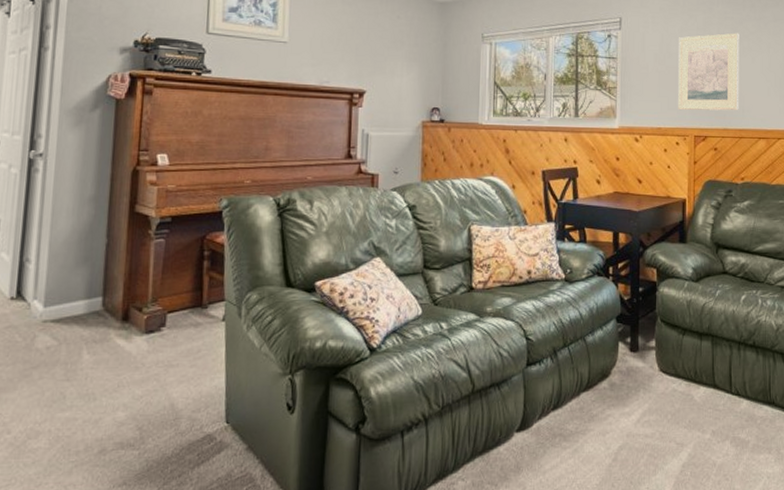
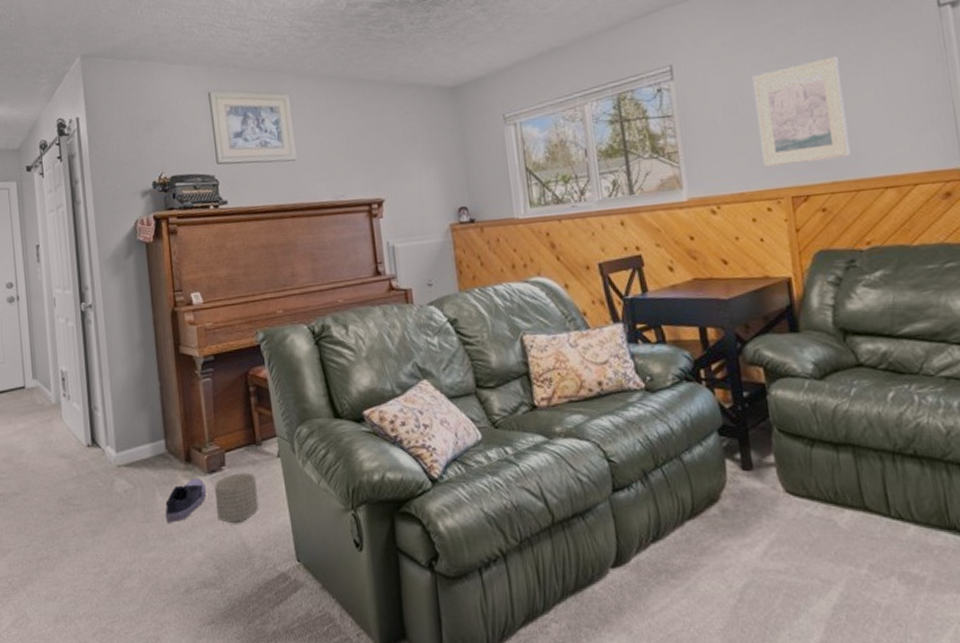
shoe: none [89,338,140,382] -> present [165,478,206,523]
planter: none [148,334,197,385] -> present [214,472,259,524]

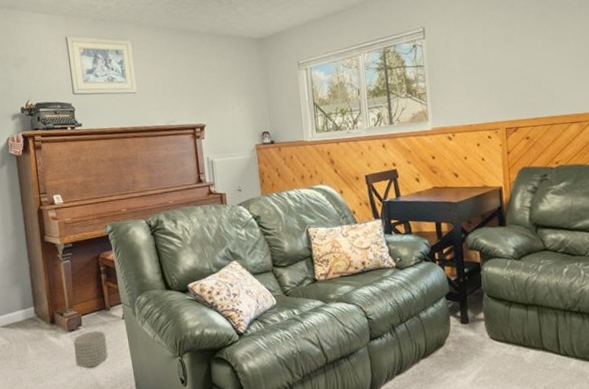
shoe: present [165,478,206,523] -> none [35,335,67,369]
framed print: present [752,56,851,168] -> none [482,24,549,106]

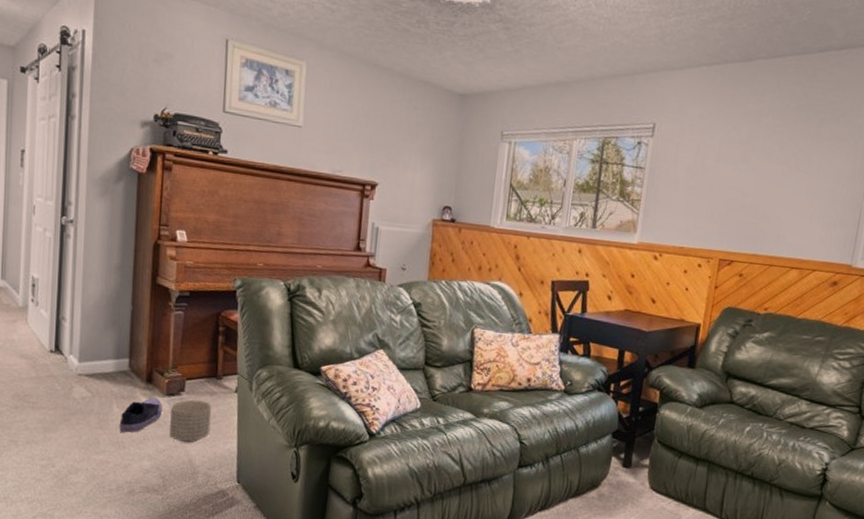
shoe: none [35,335,67,369] -> present [119,397,162,433]

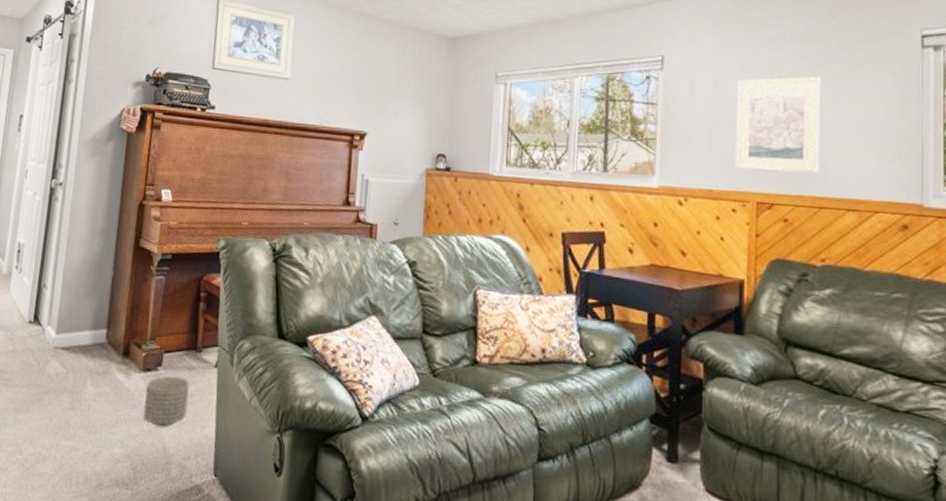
shoe: present [119,397,162,433] -> none [91,373,138,415]
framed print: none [705,149,787,237] -> present [735,76,821,174]

